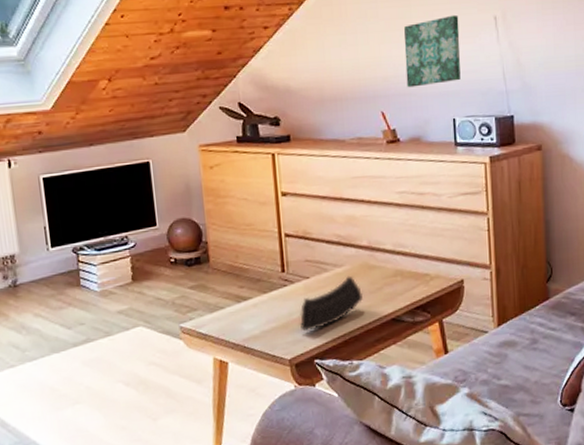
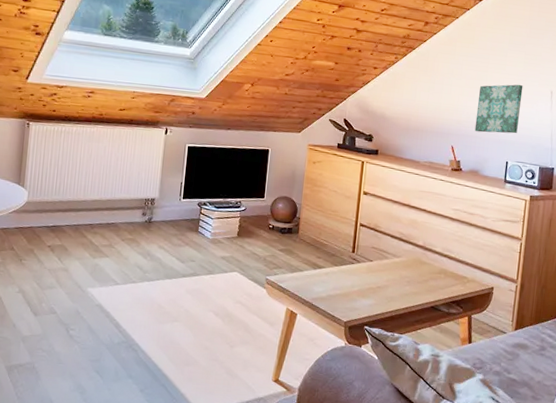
gun magazine: present [300,276,363,331] -> none [358,266,412,303]

